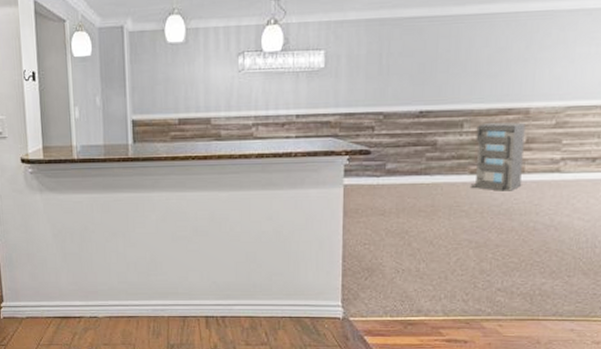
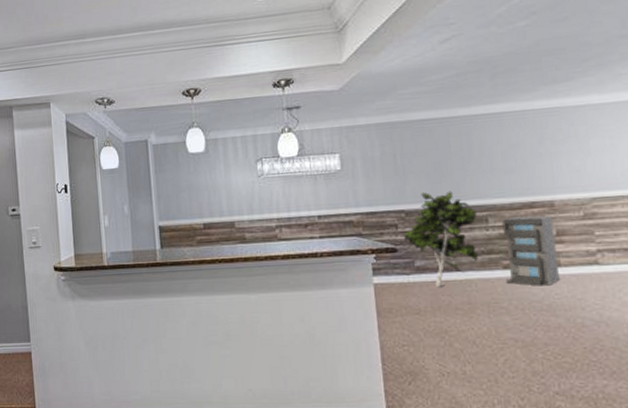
indoor plant: none [378,94,453,191] -> present [403,191,479,288]

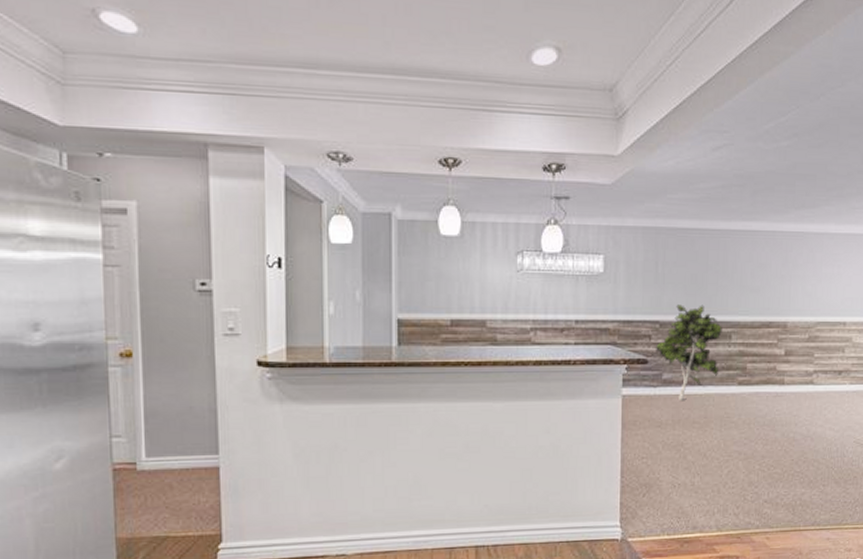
storage cabinet: present [502,215,559,286] -> none [738,334,784,403]

